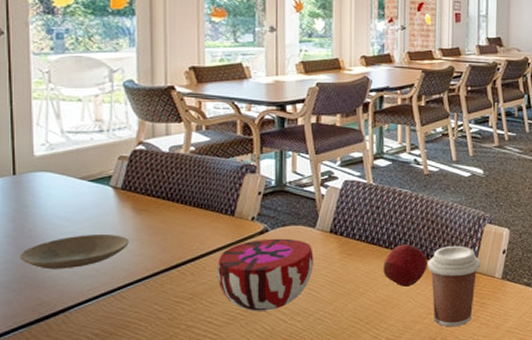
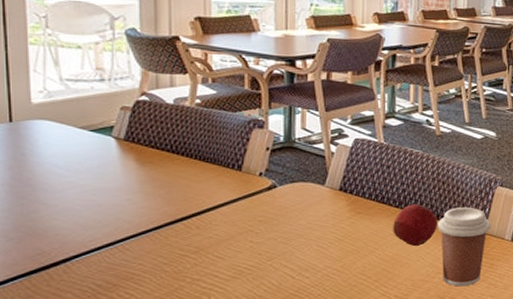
plate: present [20,235,129,270] -> none [18,185,132,220]
decorative bowl: present [217,238,314,311] -> none [223,194,323,266]

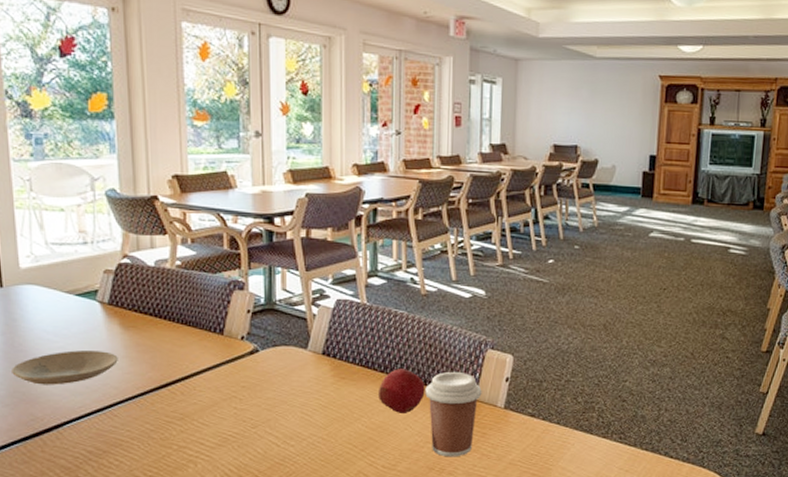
plate: none [18,185,132,220] -> present [11,350,118,385]

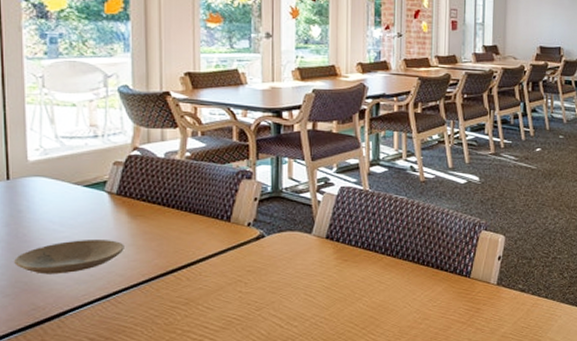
apple: present [379,369,425,415] -> none [379,250,423,293]
coffee cup: present [425,371,482,457] -> none [423,251,476,332]

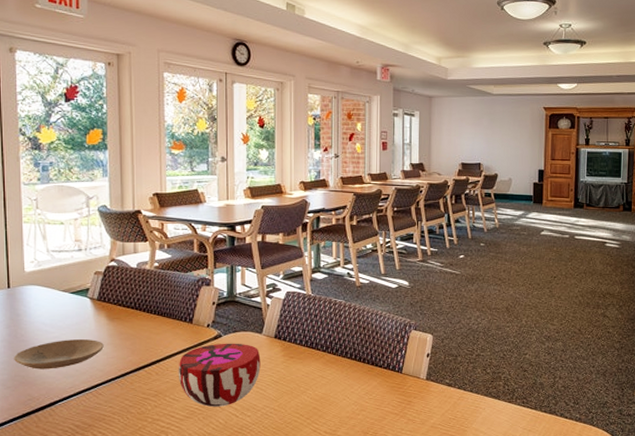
decorative bowl: none [213,244,310,316] -> present [178,343,261,407]

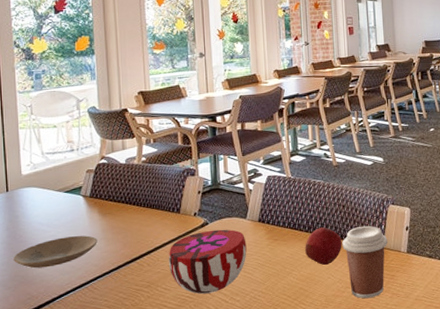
apple: none [321,348,360,387] -> present [305,227,342,266]
coffee cup: none [360,349,407,423] -> present [342,225,388,299]

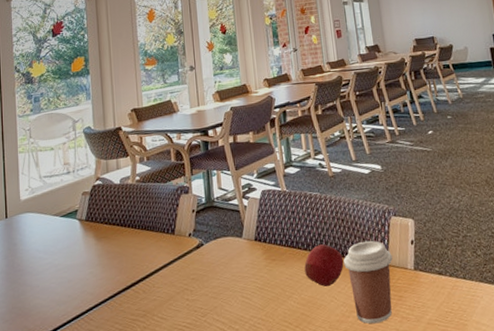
plate: present [13,235,98,269] -> none [11,262,93,299]
decorative bowl: present [168,229,247,294] -> none [164,250,244,323]

